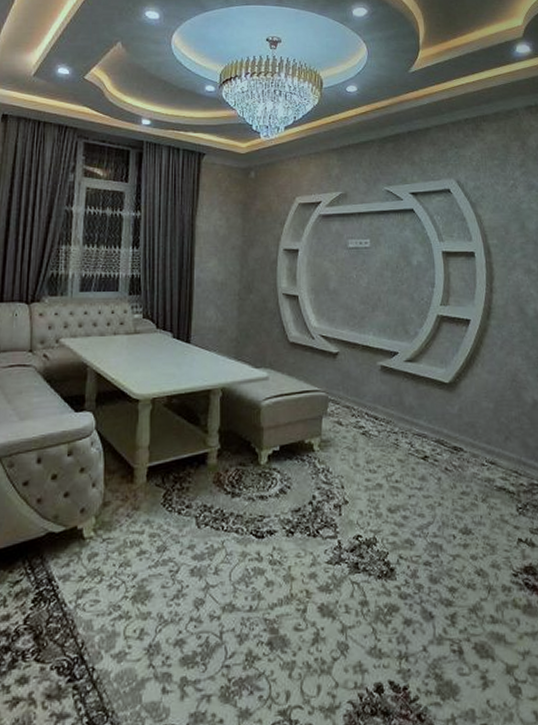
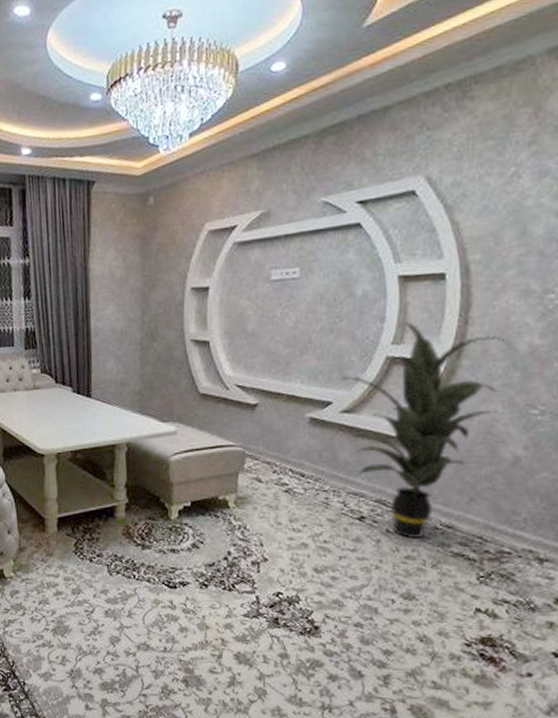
indoor plant: none [403,288,519,476] -> present [339,322,506,539]

